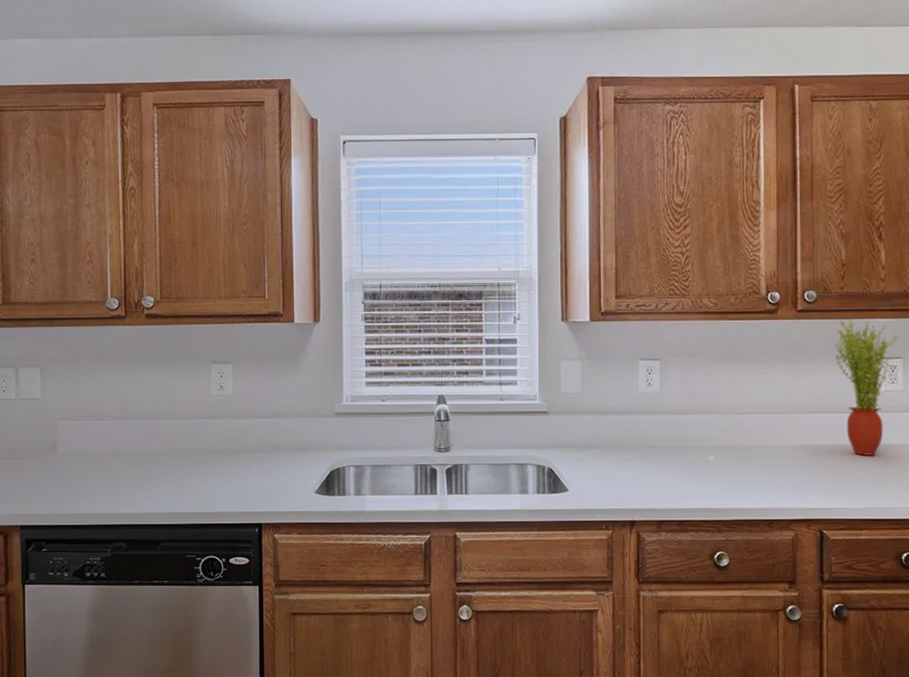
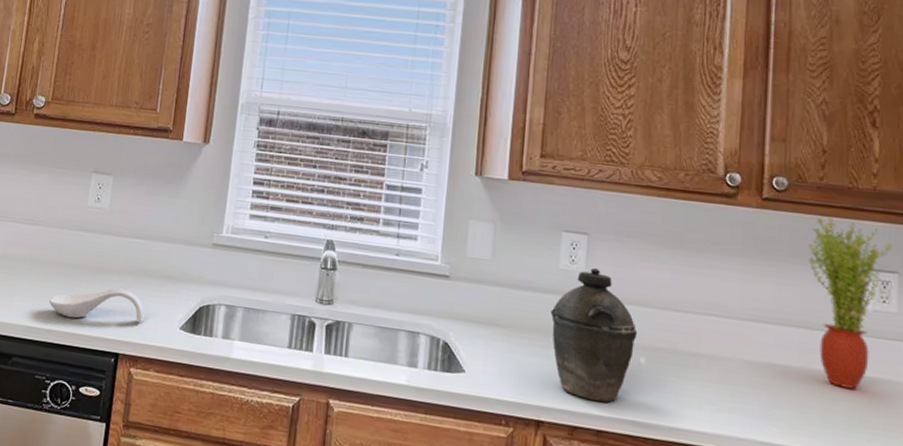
spoon rest: none [188,465,281,499] -> present [48,288,145,323]
kettle: none [635,387,706,498] -> present [550,267,638,403]

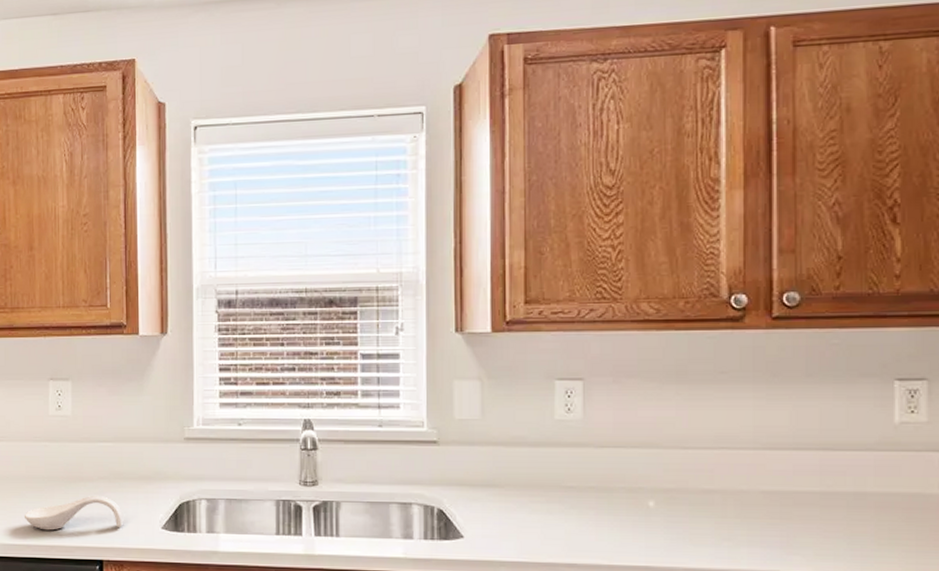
kettle: present [550,267,638,403] -> none [549,413,644,552]
potted plant: present [808,216,894,390] -> none [826,328,922,508]

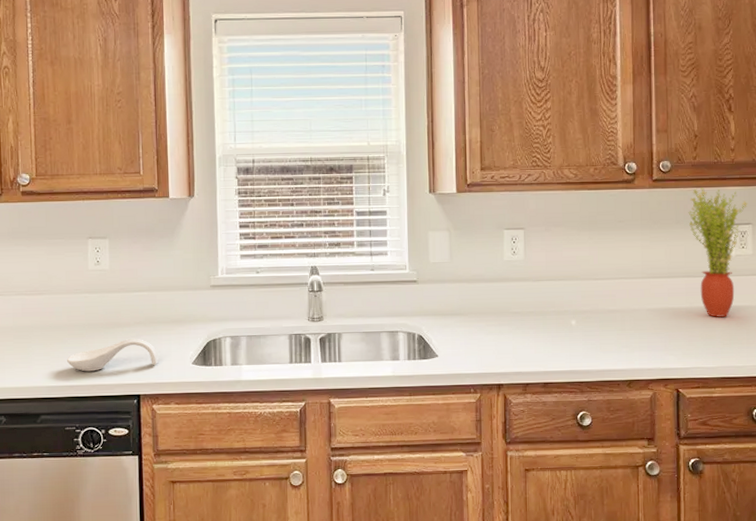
potted plant: none [826,328,922,508] -> present [688,187,748,318]

